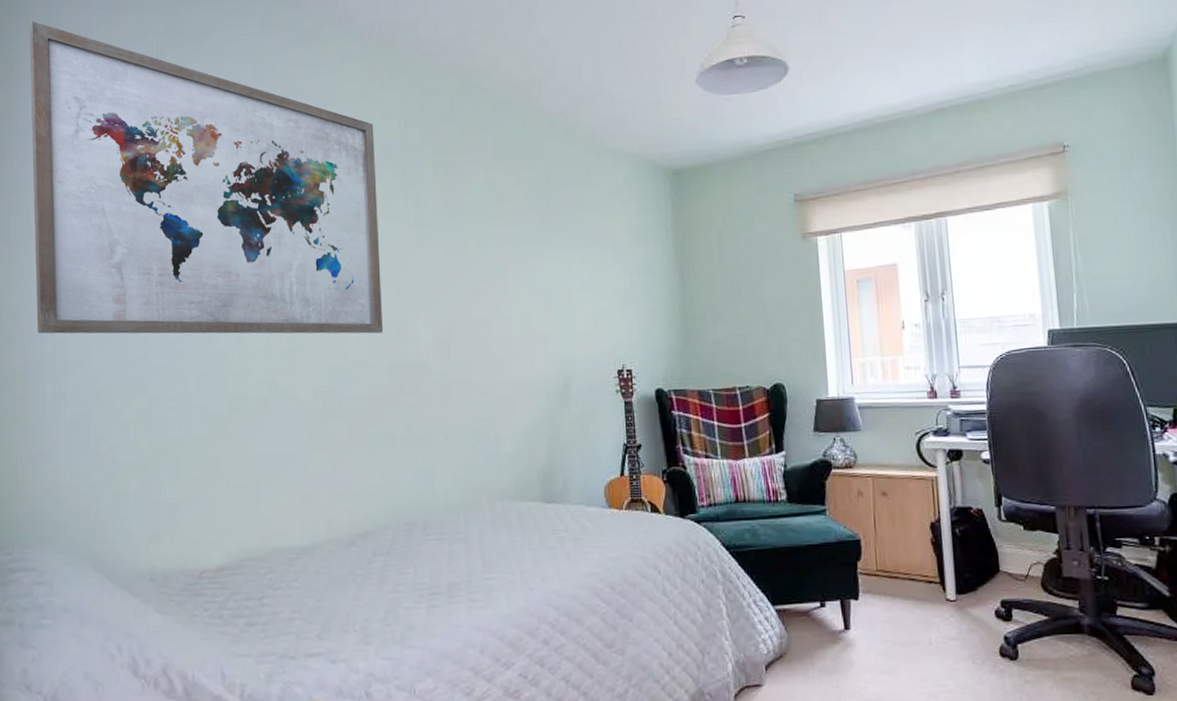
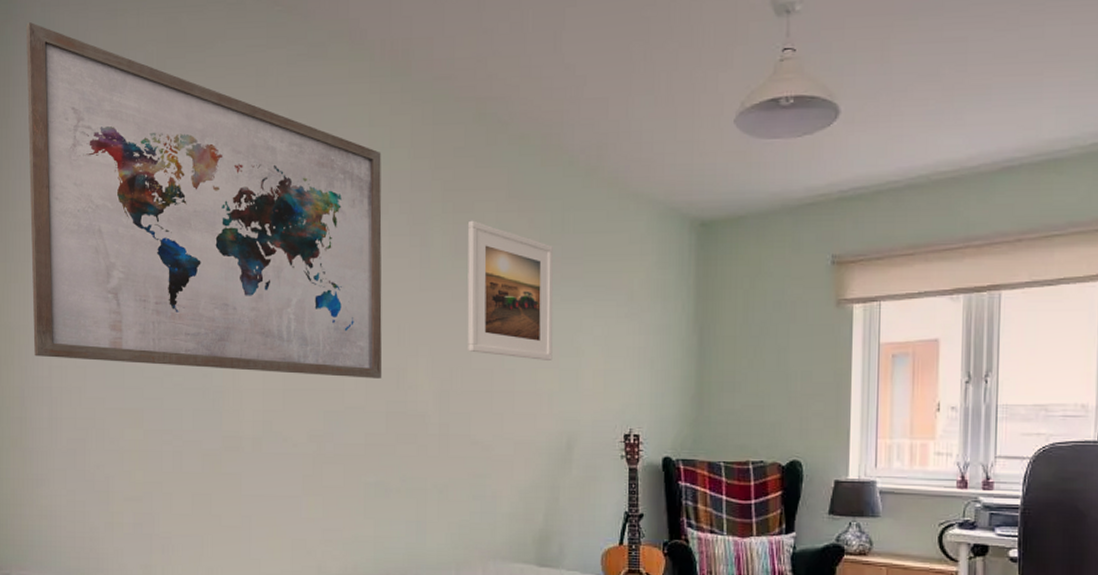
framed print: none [459,180,545,306] -> present [467,220,554,360]

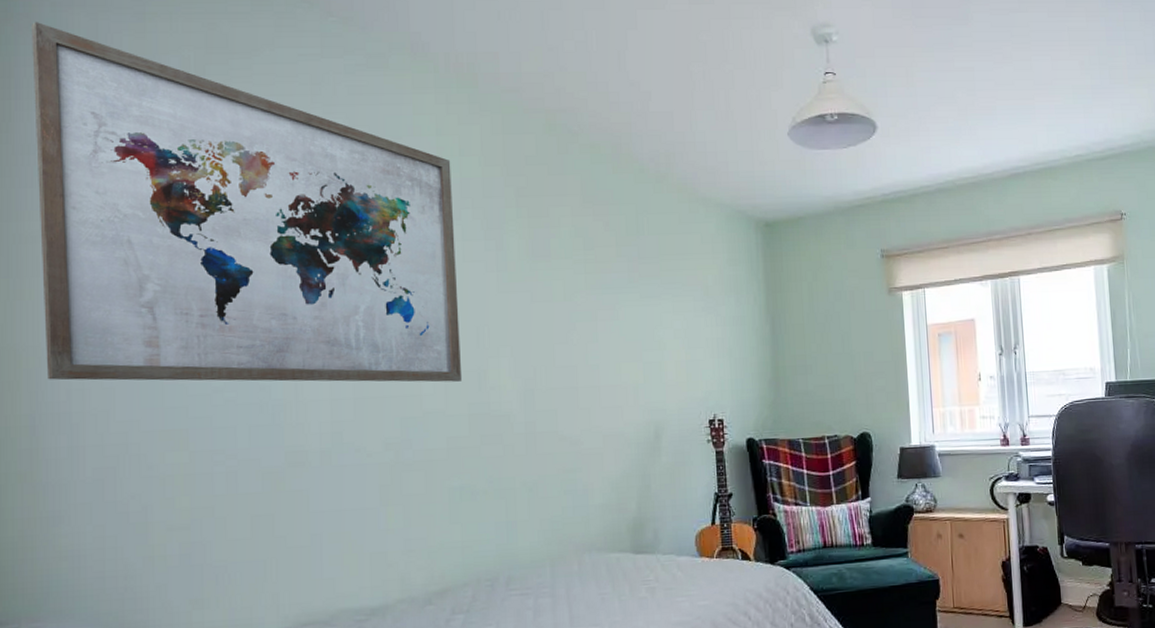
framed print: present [467,220,554,360] -> none [544,224,636,355]

